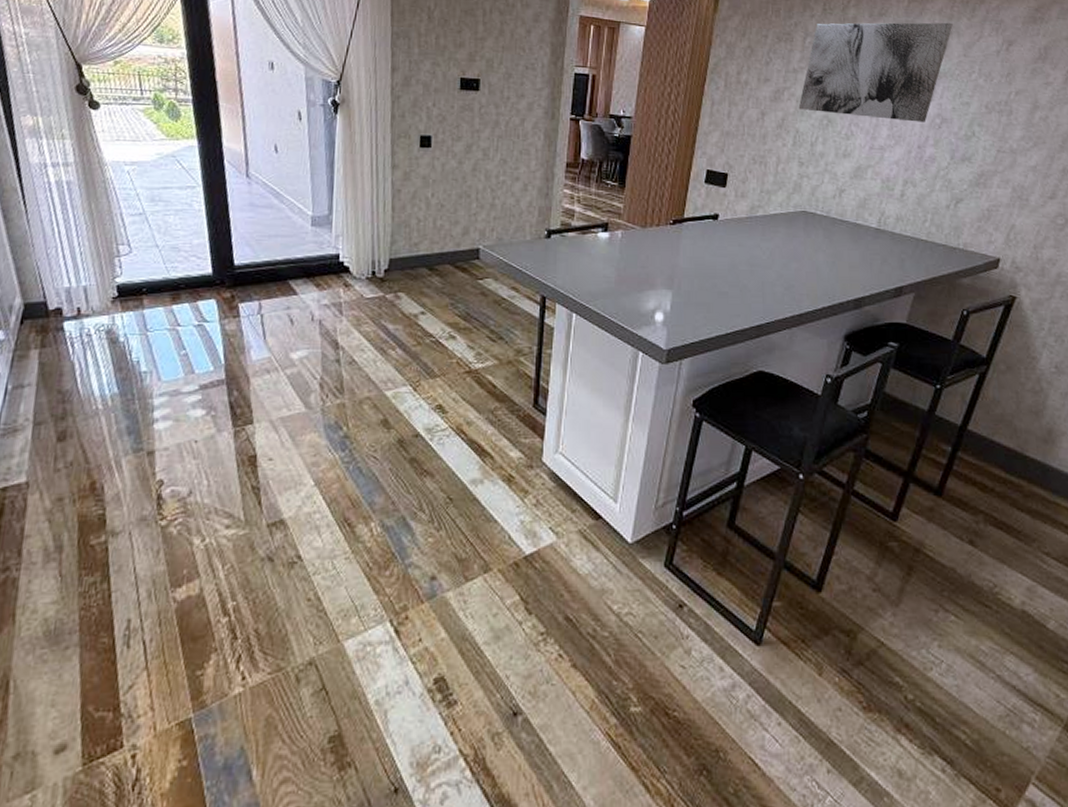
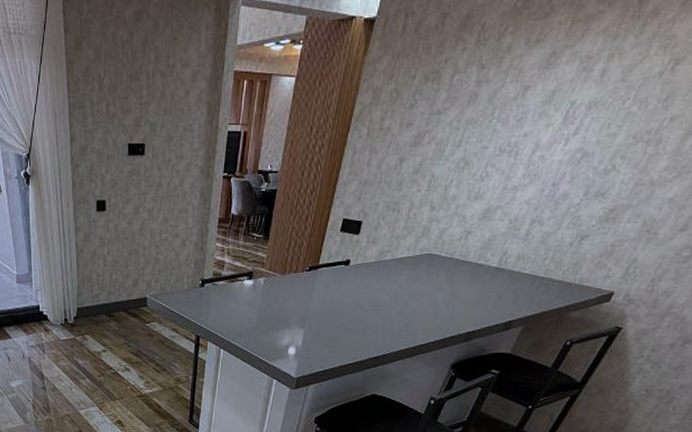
wall art: present [798,22,953,122] -> none [437,43,617,159]

